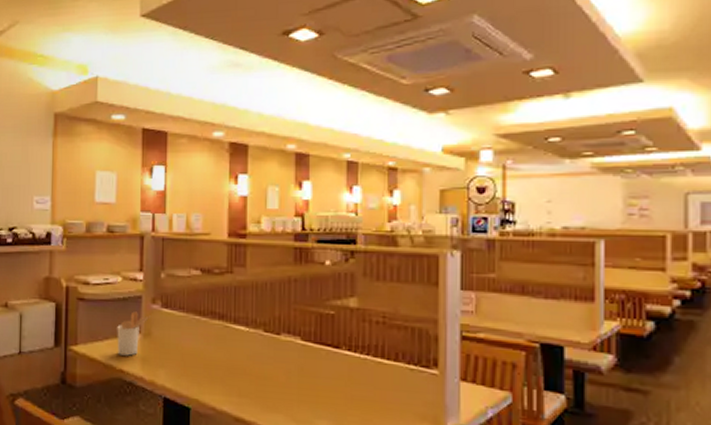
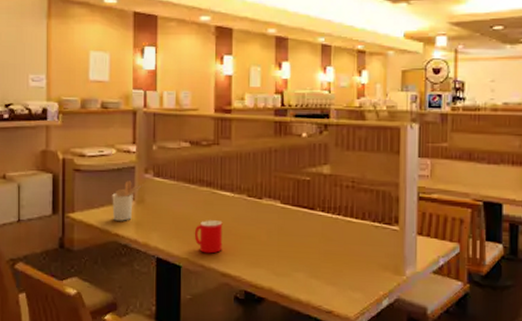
cup: none [204,357,236,395] -> present [194,220,223,254]

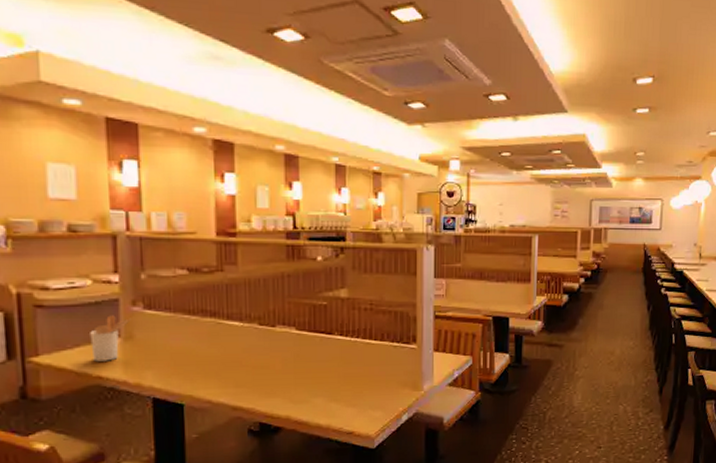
cup: present [194,220,223,254] -> none [197,352,232,388]

